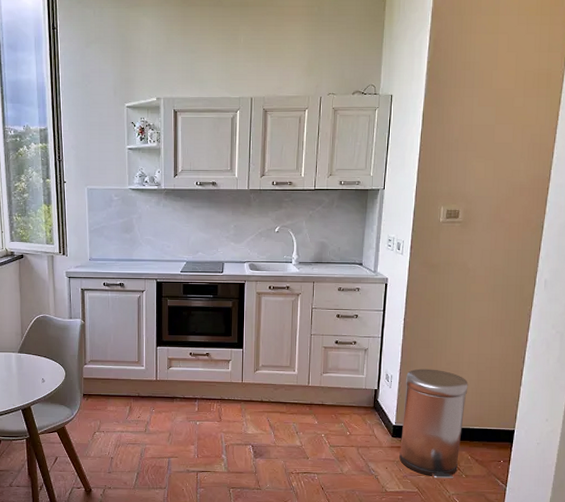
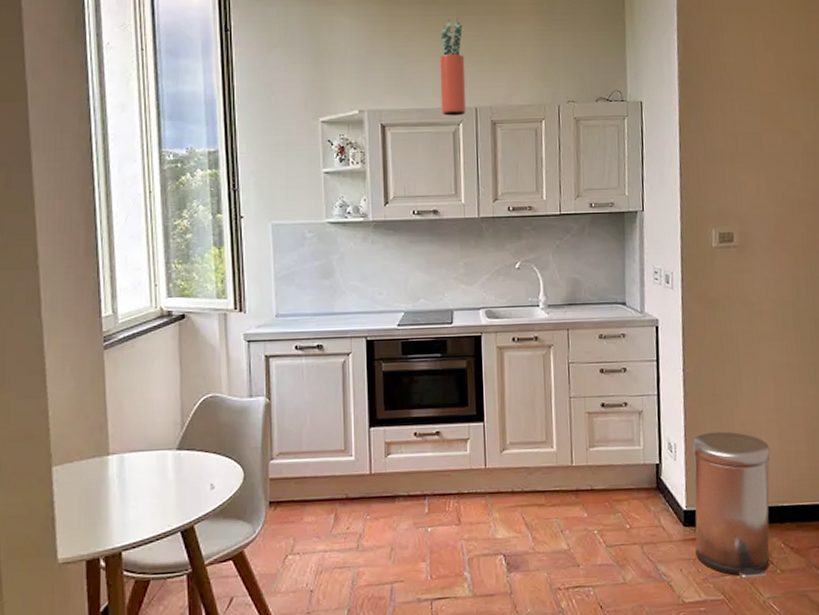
vase: none [223,19,245,104] -> present [439,18,467,116]

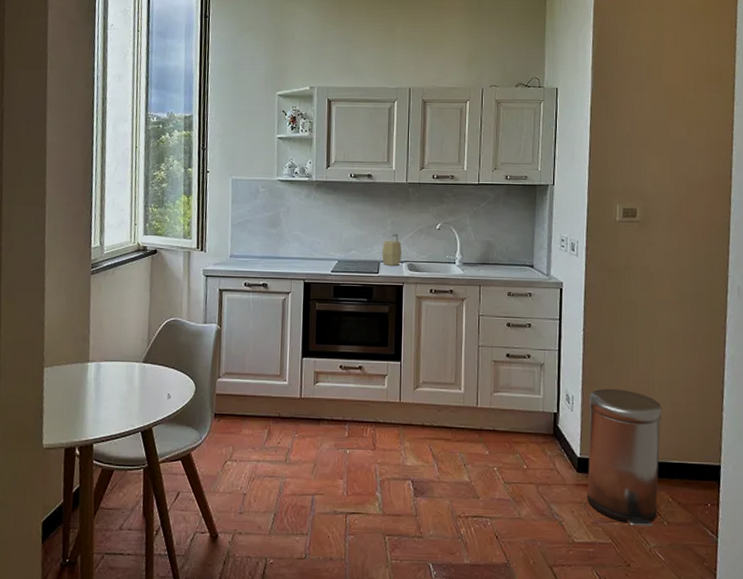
vase: present [439,18,467,116] -> none [380,11,402,94]
soap dispenser: none [455,276,478,314] -> present [382,233,402,265]

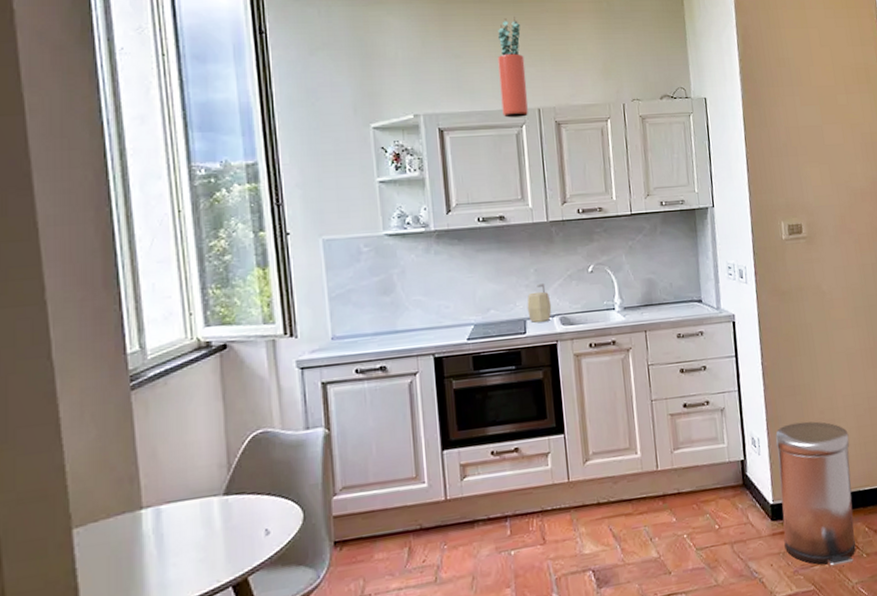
vase: none [380,11,402,94] -> present [497,17,529,118]

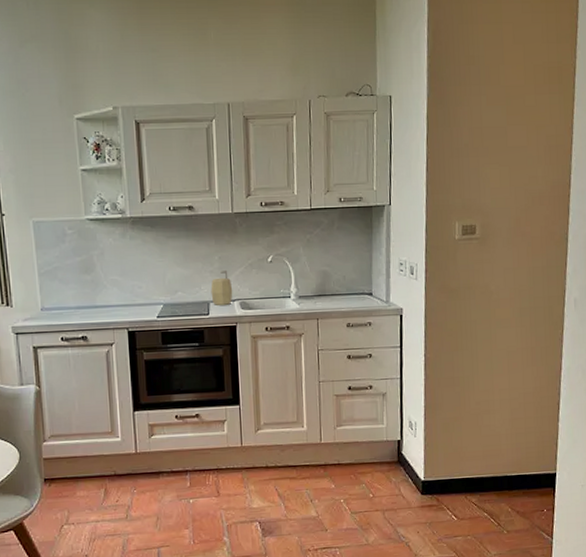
vase: present [497,17,529,118] -> none [191,10,219,112]
pedal bin: present [775,421,856,568] -> none [431,410,502,540]

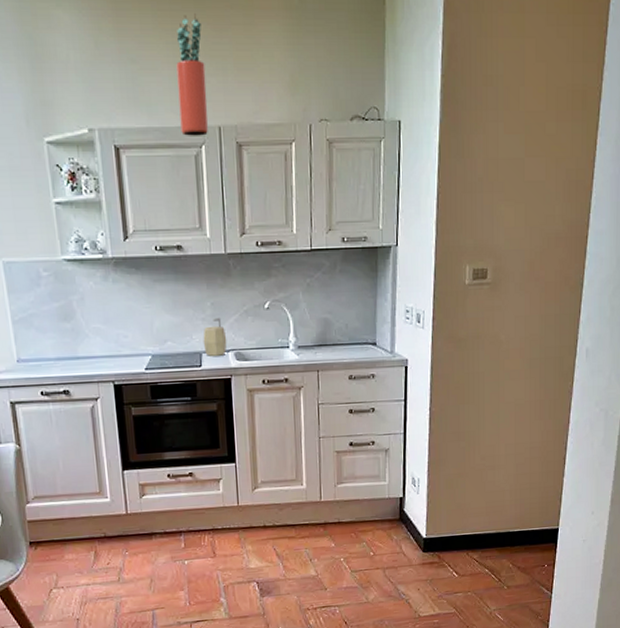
vase: none [191,10,219,112] -> present [176,14,209,136]

